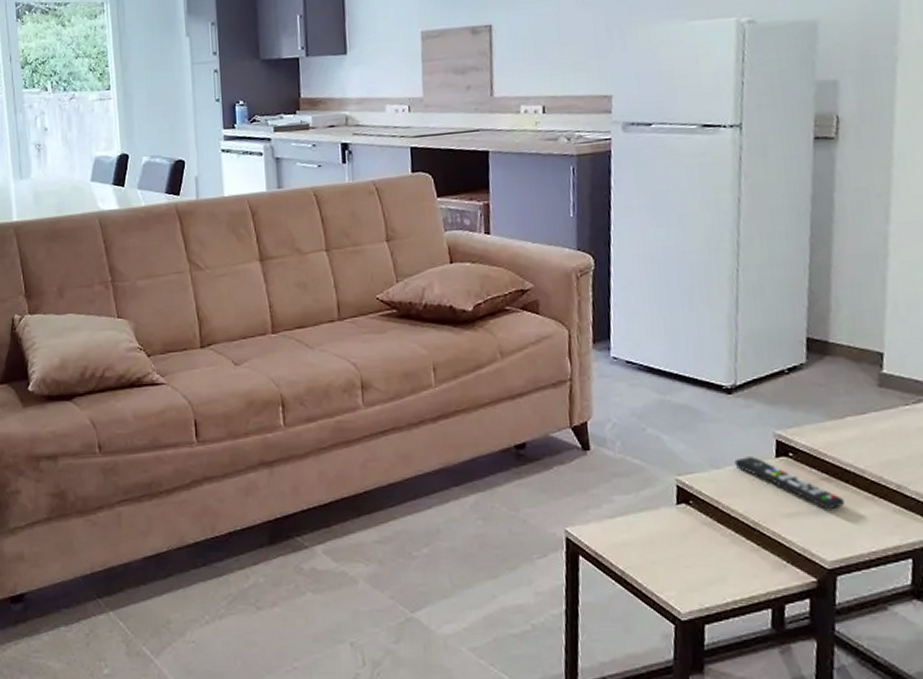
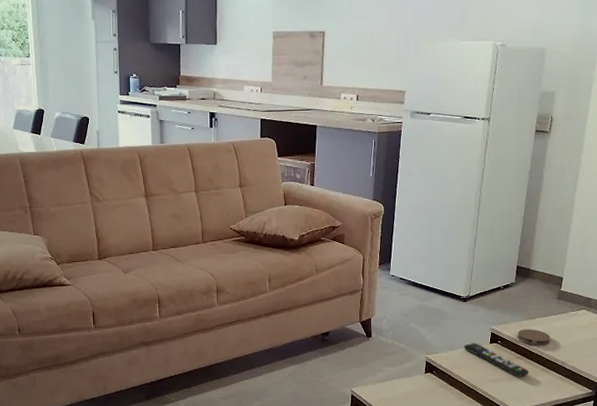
coaster: none [818,433,875,460] -> present [517,329,551,346]

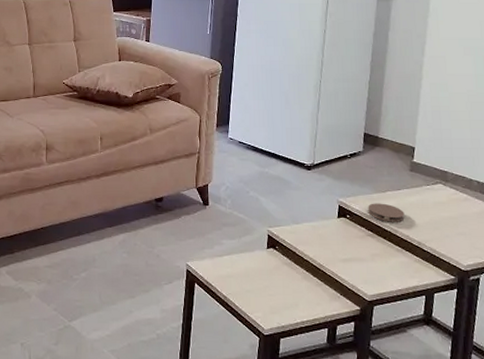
remote control: present [464,343,529,378] -> none [309,216,382,258]

